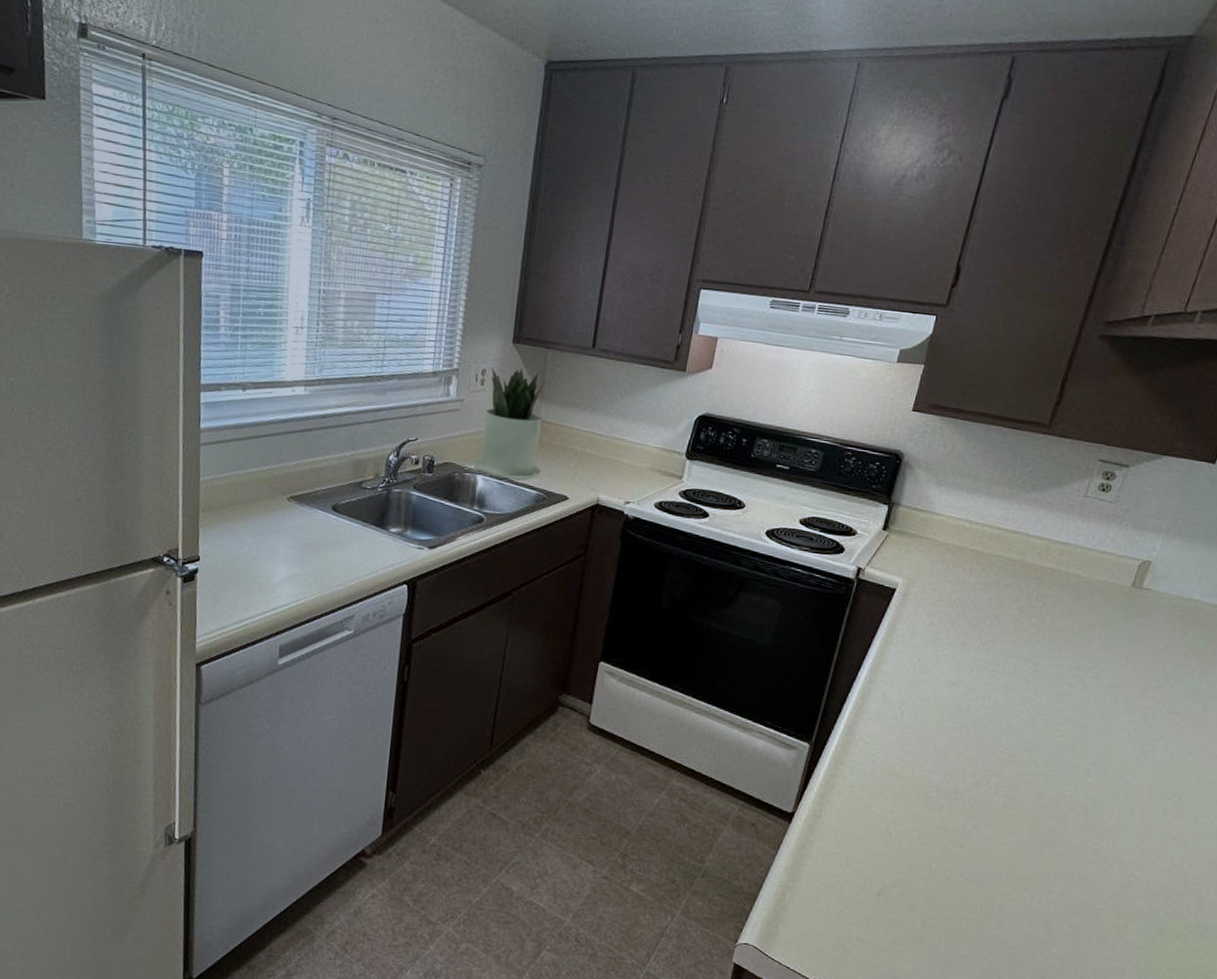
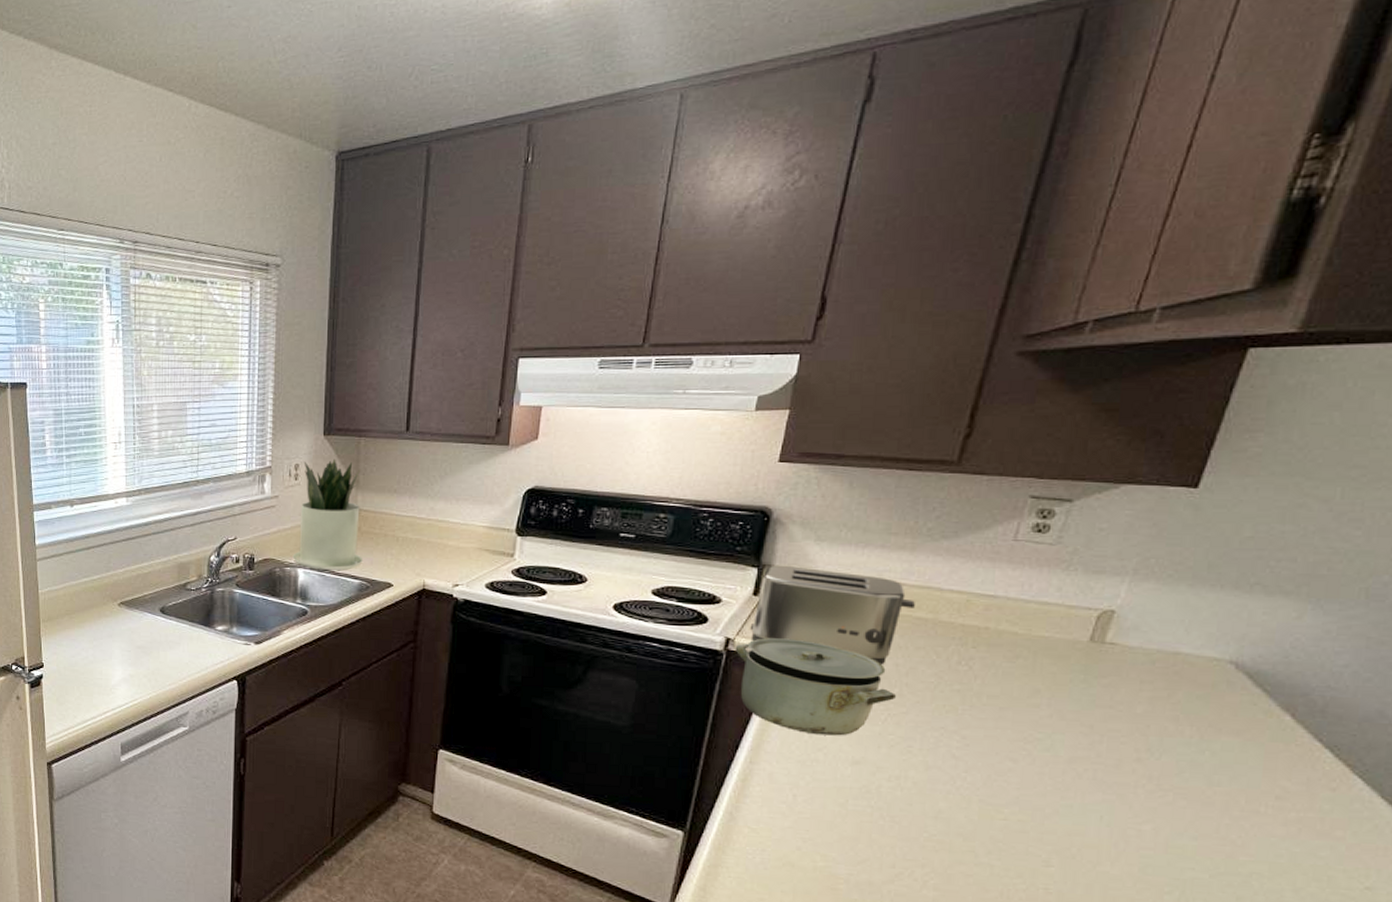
saucepan: none [864,569,989,660] -> present [735,638,897,736]
toaster: none [878,504,1008,599] -> present [750,565,915,665]

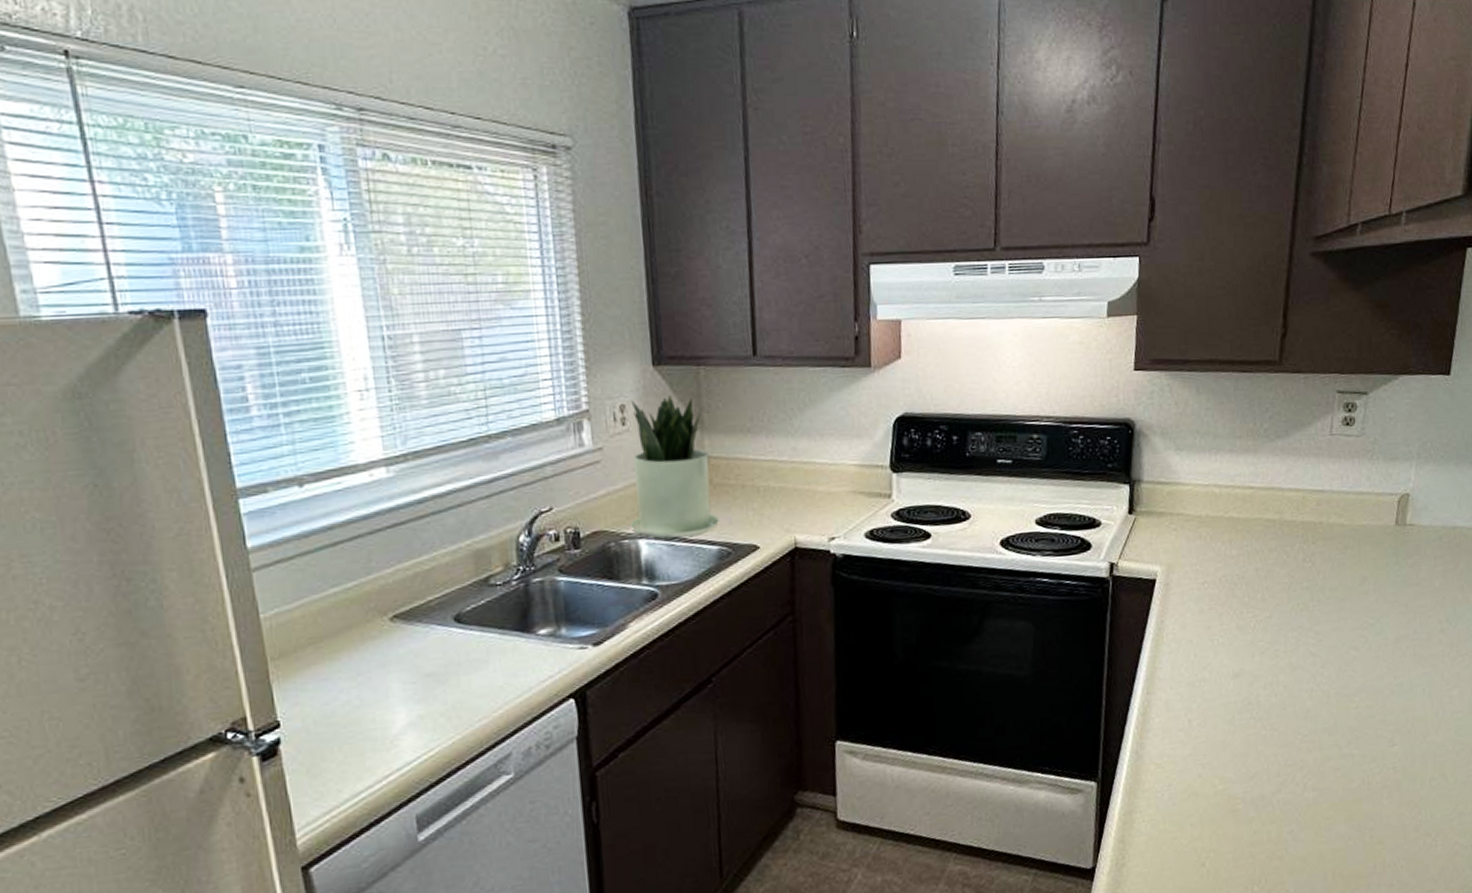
saucepan: present [735,638,897,736] -> none [1119,555,1261,654]
toaster: present [750,565,915,665] -> none [1130,478,1264,572]

